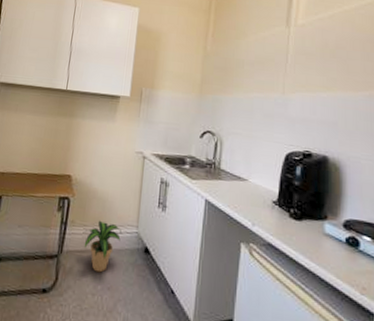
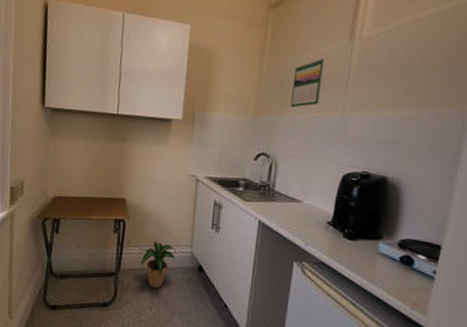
calendar: none [233,42,264,88] -> present [290,58,324,108]

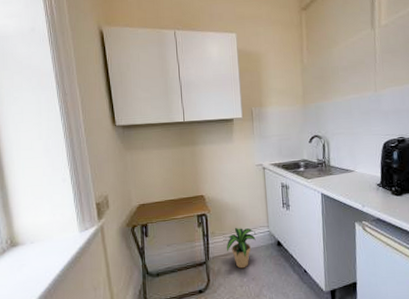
calendar: present [290,58,324,108] -> none [330,47,355,93]

